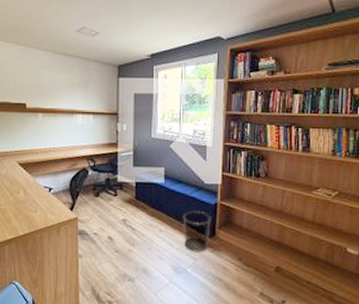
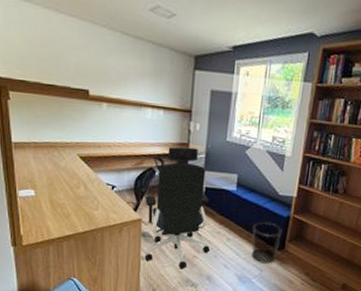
office chair: none [80,146,144,265] -> present [144,146,210,270]

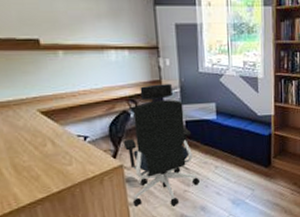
waste bin: present [251,222,282,264] -> none [238,143,266,183]

